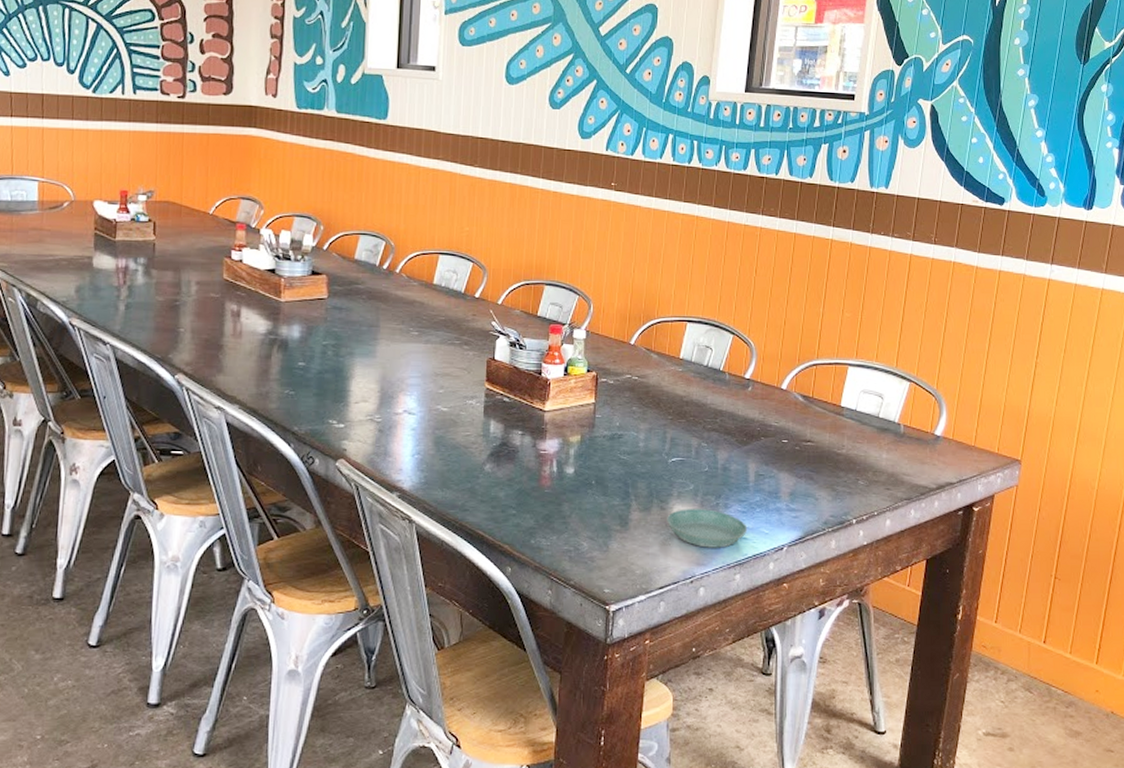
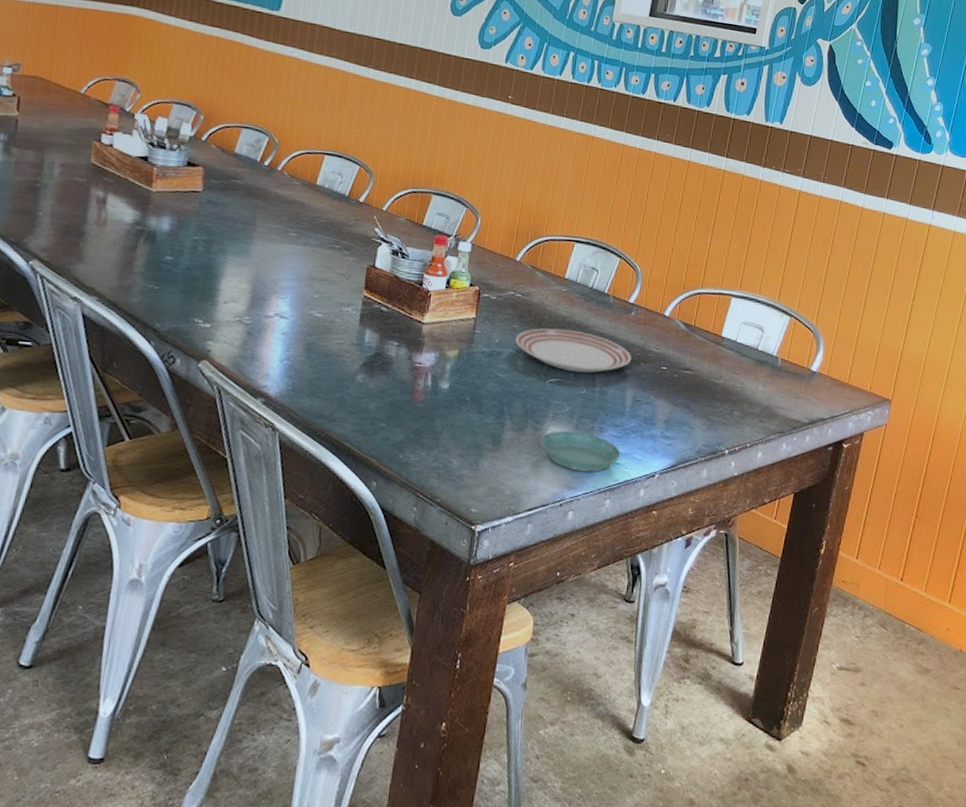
dinner plate: none [636,408,752,451] -> present [515,328,632,373]

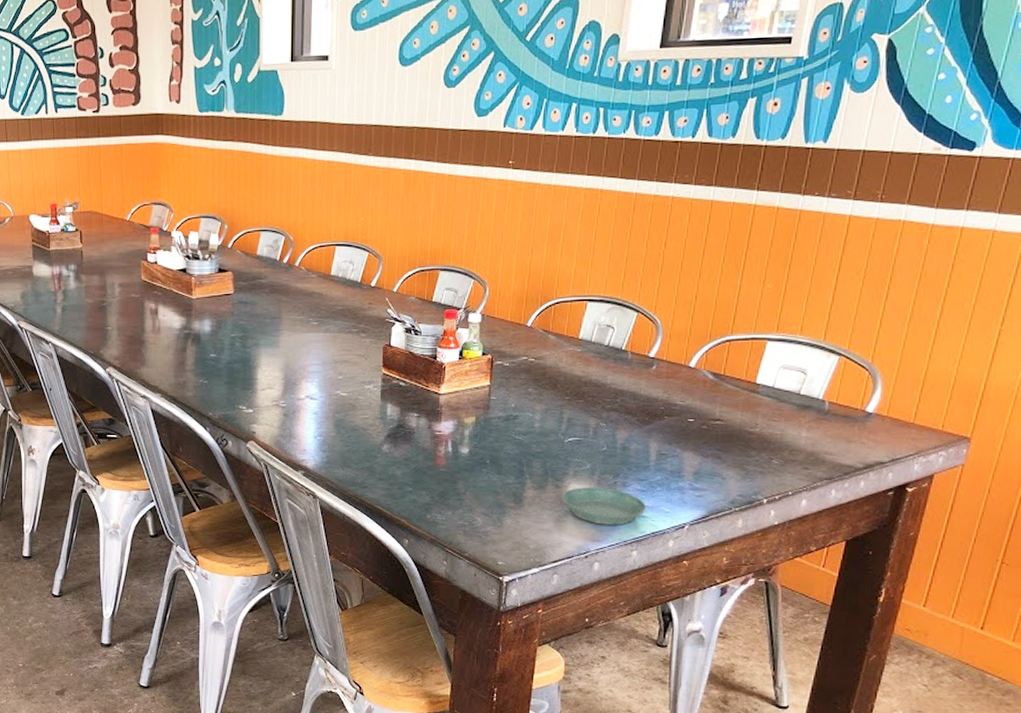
dinner plate: present [515,328,632,373] -> none [531,389,655,431]

